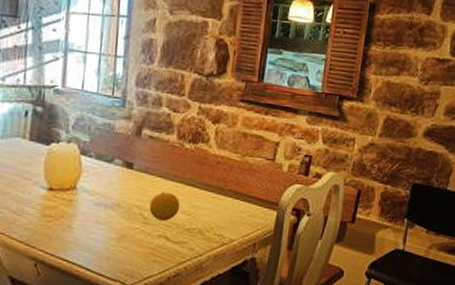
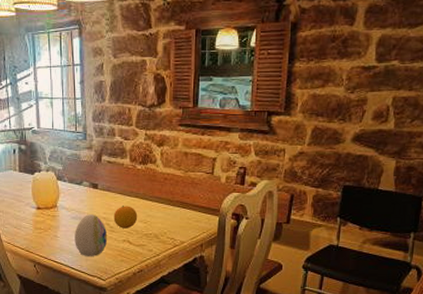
decorative egg: none [94,201,140,255] -> present [74,214,108,256]

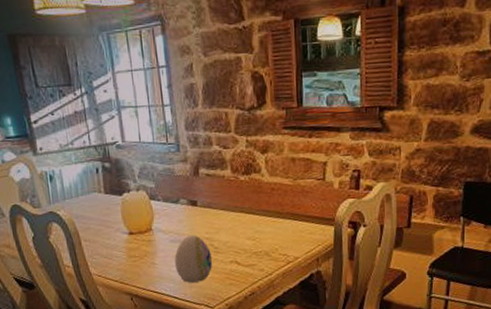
fruit: present [113,206,138,229] -> none [217,222,245,249]

